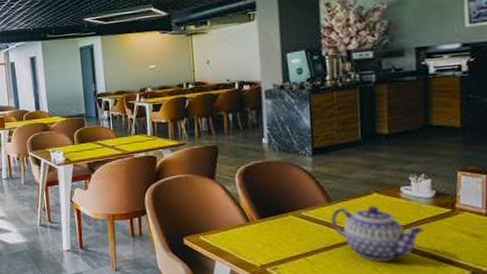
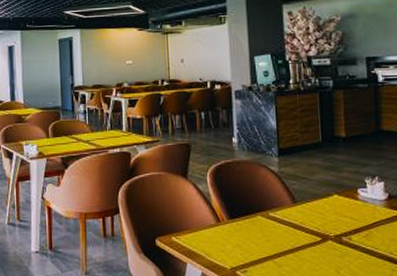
teapot: present [331,206,424,261] -> none [296,207,380,264]

